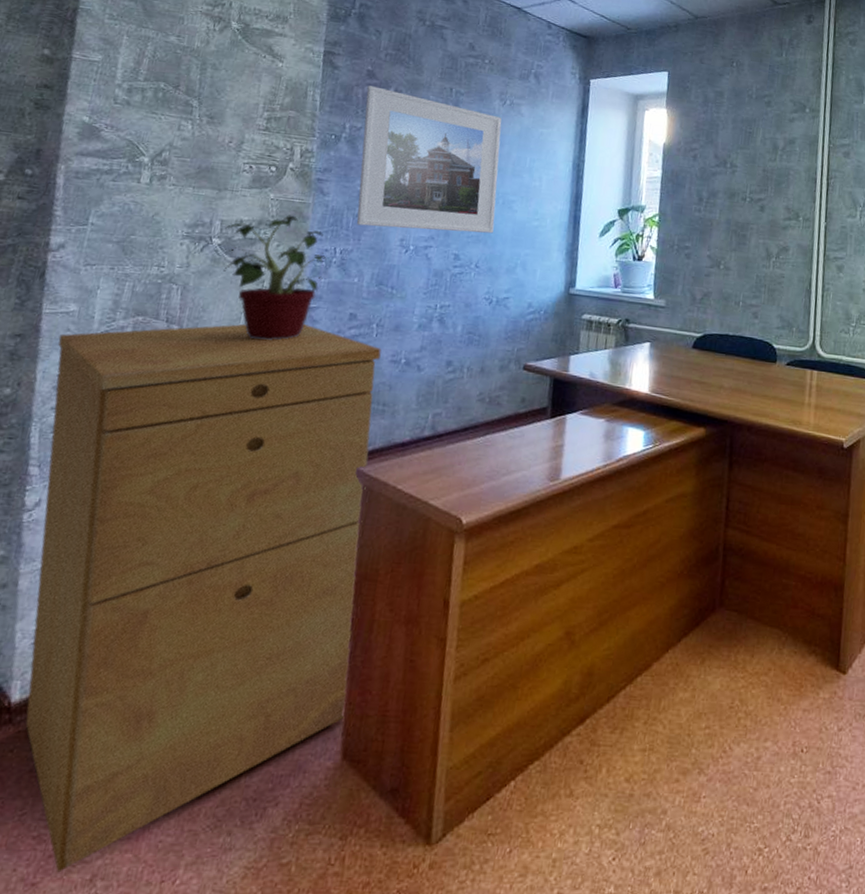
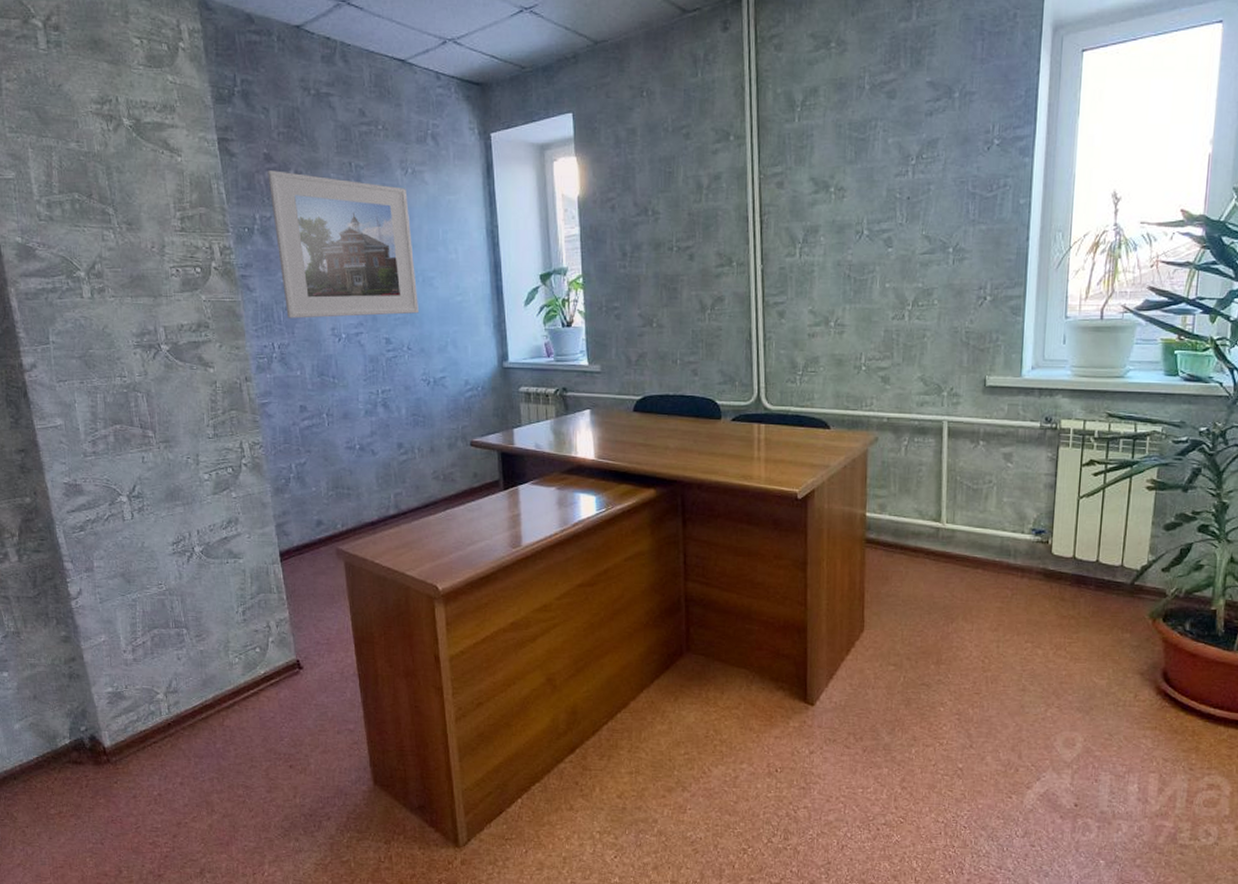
filing cabinet: present [25,324,382,873] -> none [55,420,369,868]
potted plant: present [223,215,327,341] -> none [168,315,268,438]

